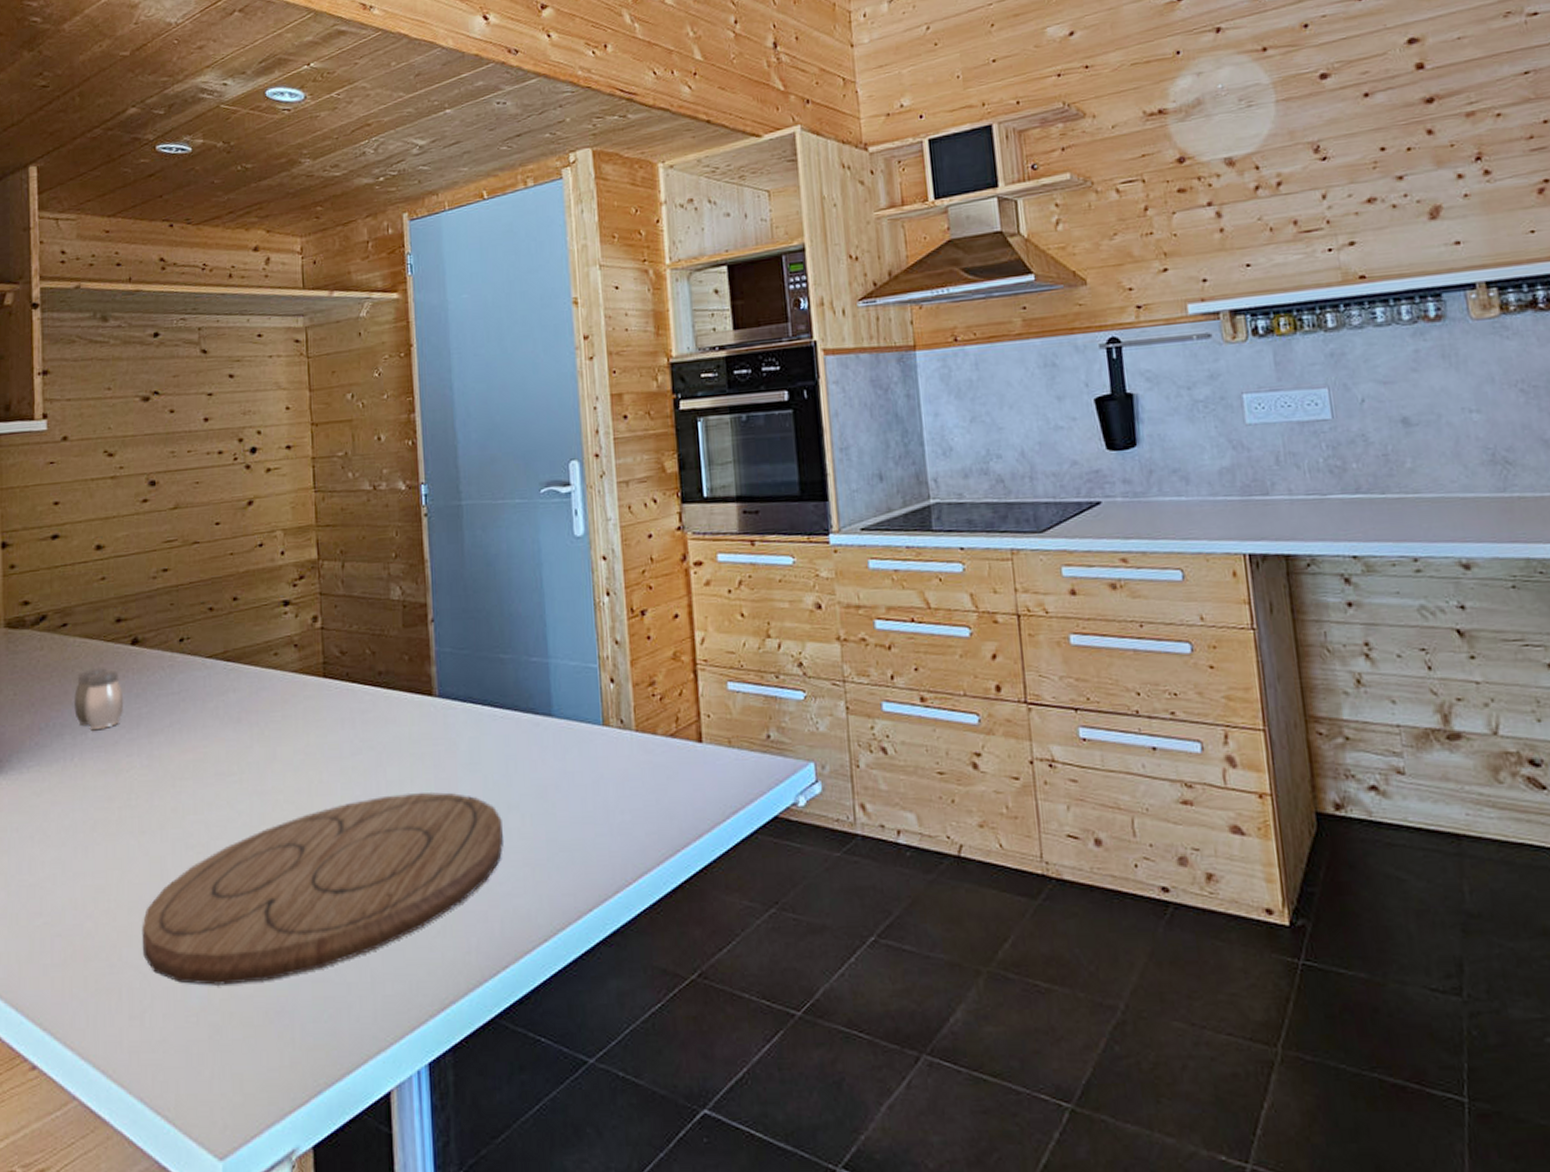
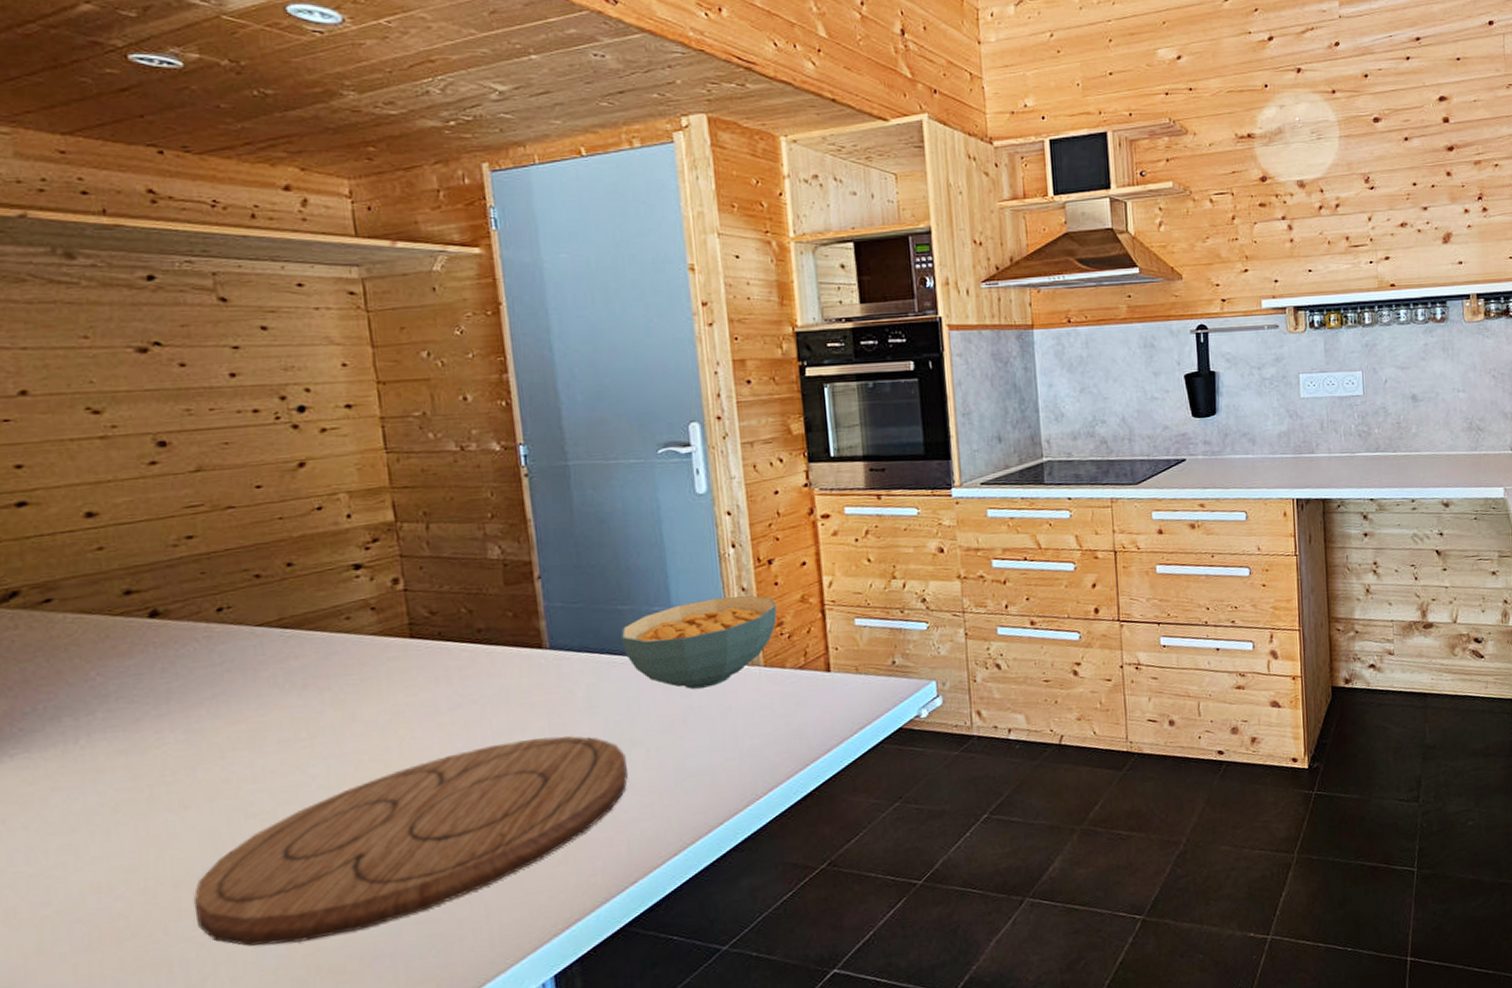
salt and pepper shaker: present [73,667,124,729] -> none [70,642,145,709]
cereal bowl: none [501,649,650,751] -> present [620,595,778,689]

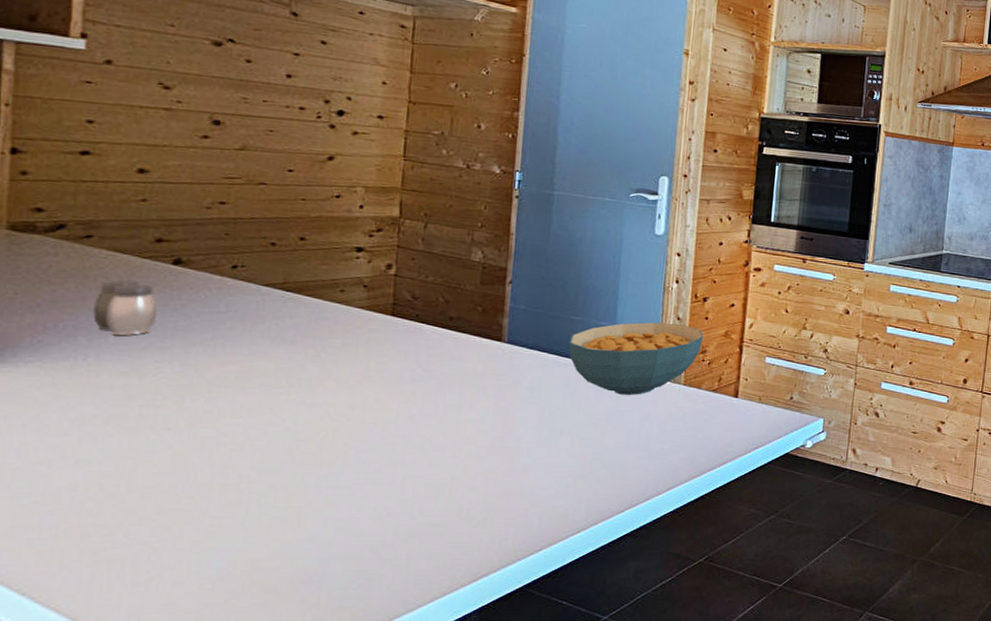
salt and pepper shaker: none [70,642,145,709] -> present [92,279,158,335]
cutting board: present [193,736,628,946] -> none [155,415,553,561]

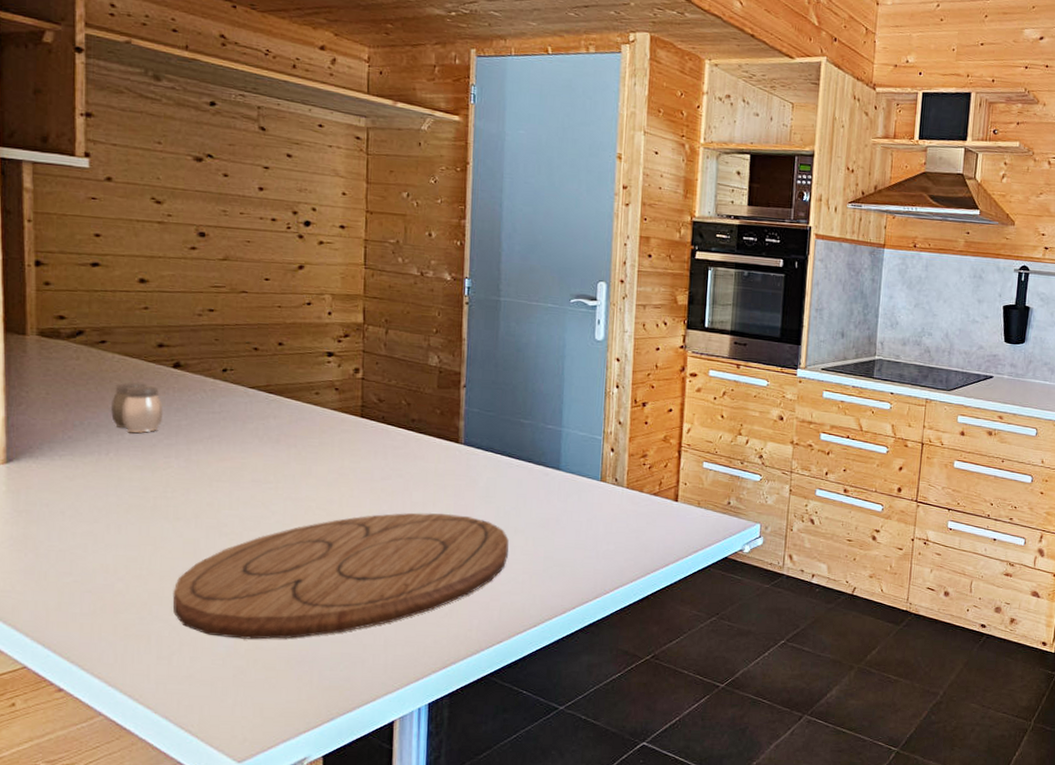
cutting board: none [155,415,553,561] -> present [173,512,509,640]
cereal bowl: present [568,322,704,395] -> none [519,426,644,497]

